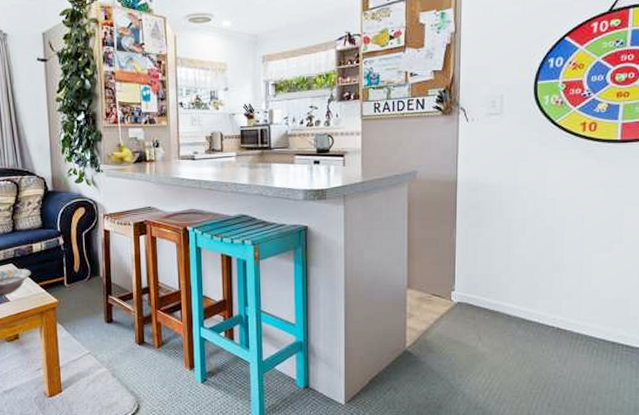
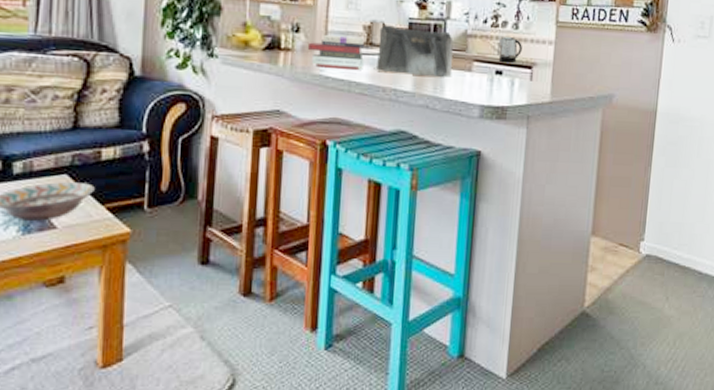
books: none [166,145,210,172] -> present [307,34,365,70]
saddlebag: none [217,134,279,171] -> present [374,25,453,77]

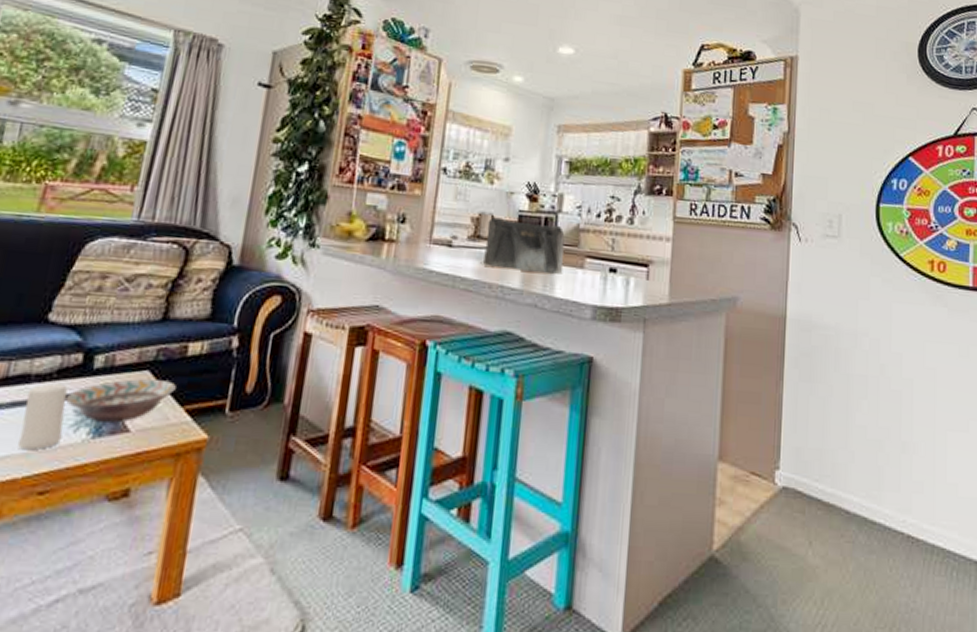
books: present [307,34,365,70] -> none [412,225,473,264]
kettle: present [498,36,522,64] -> none [612,231,638,261]

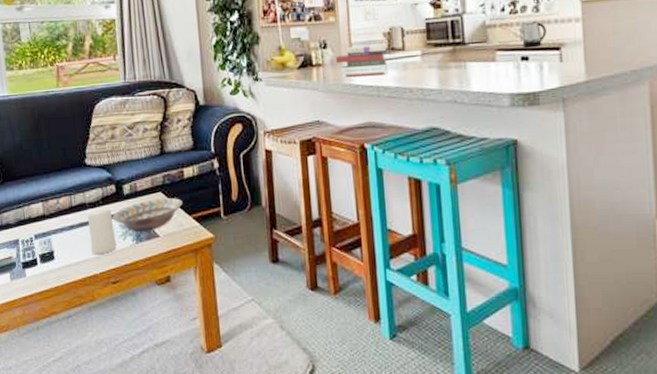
books: none [412,225,473,264] -> present [335,44,390,77]
saddlebag: present [480,217,565,274] -> none [398,25,476,74]
kettle: none [612,231,638,261] -> present [519,20,546,49]

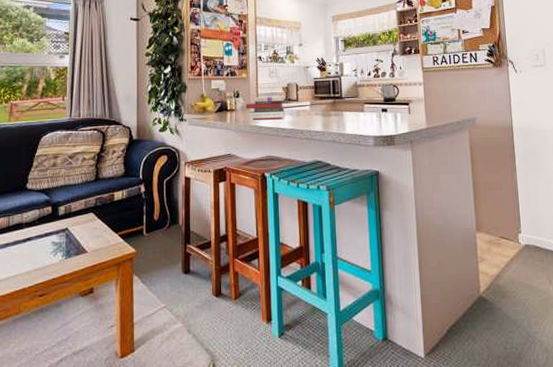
candle: present [87,208,117,254] -> none [22,227,47,269]
decorative bowl: present [112,198,183,232] -> none [45,218,111,248]

